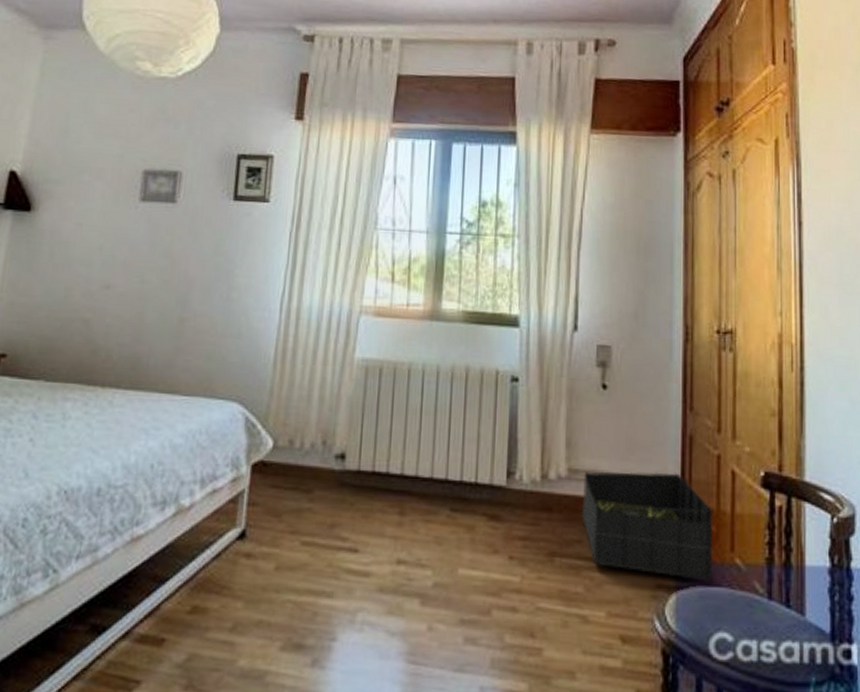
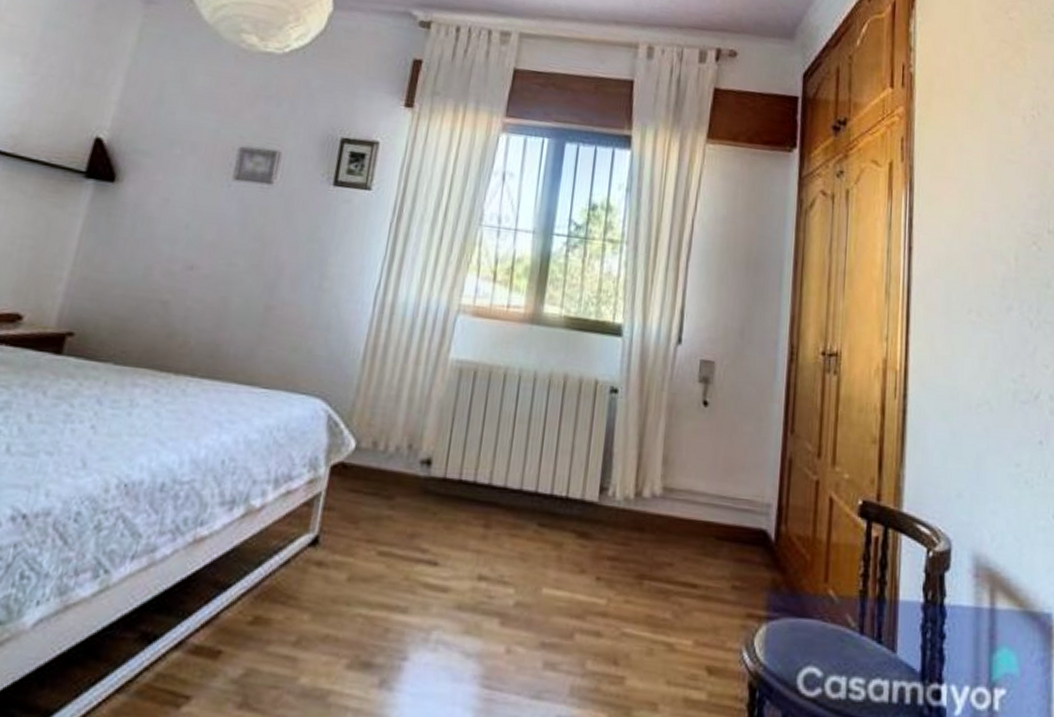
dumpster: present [581,471,714,582] -> none [674,491,810,613]

